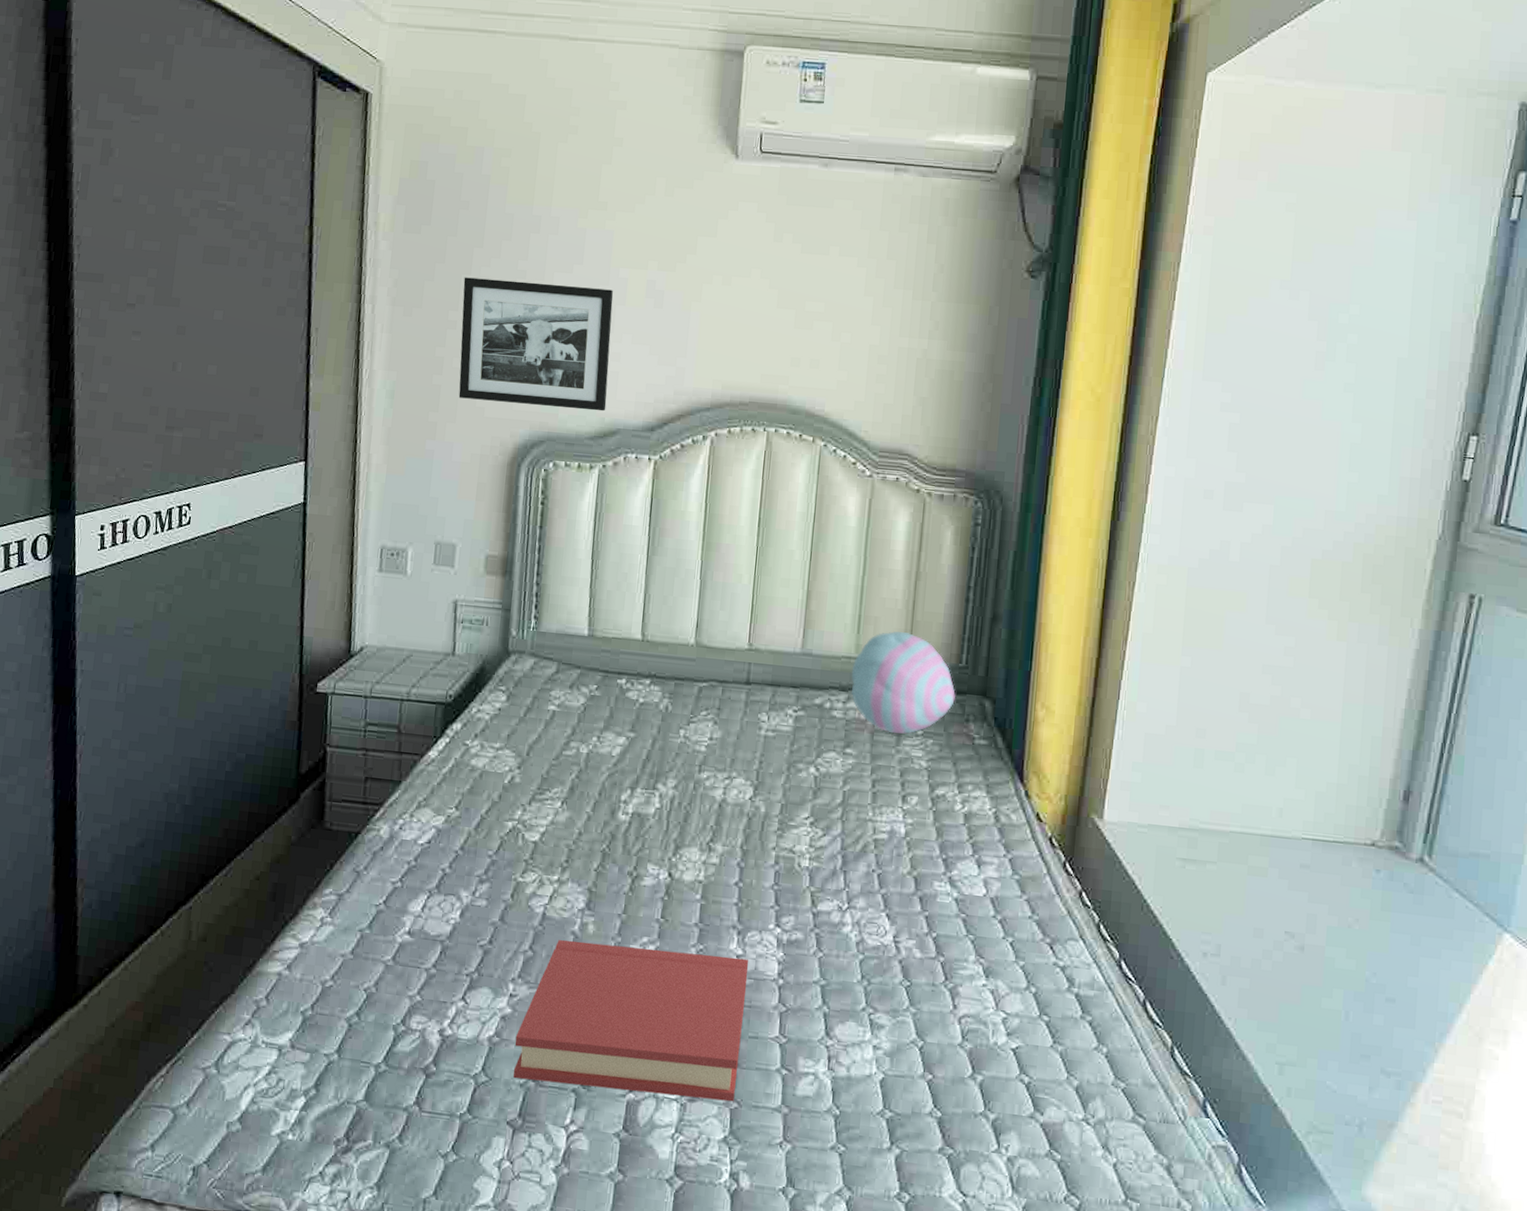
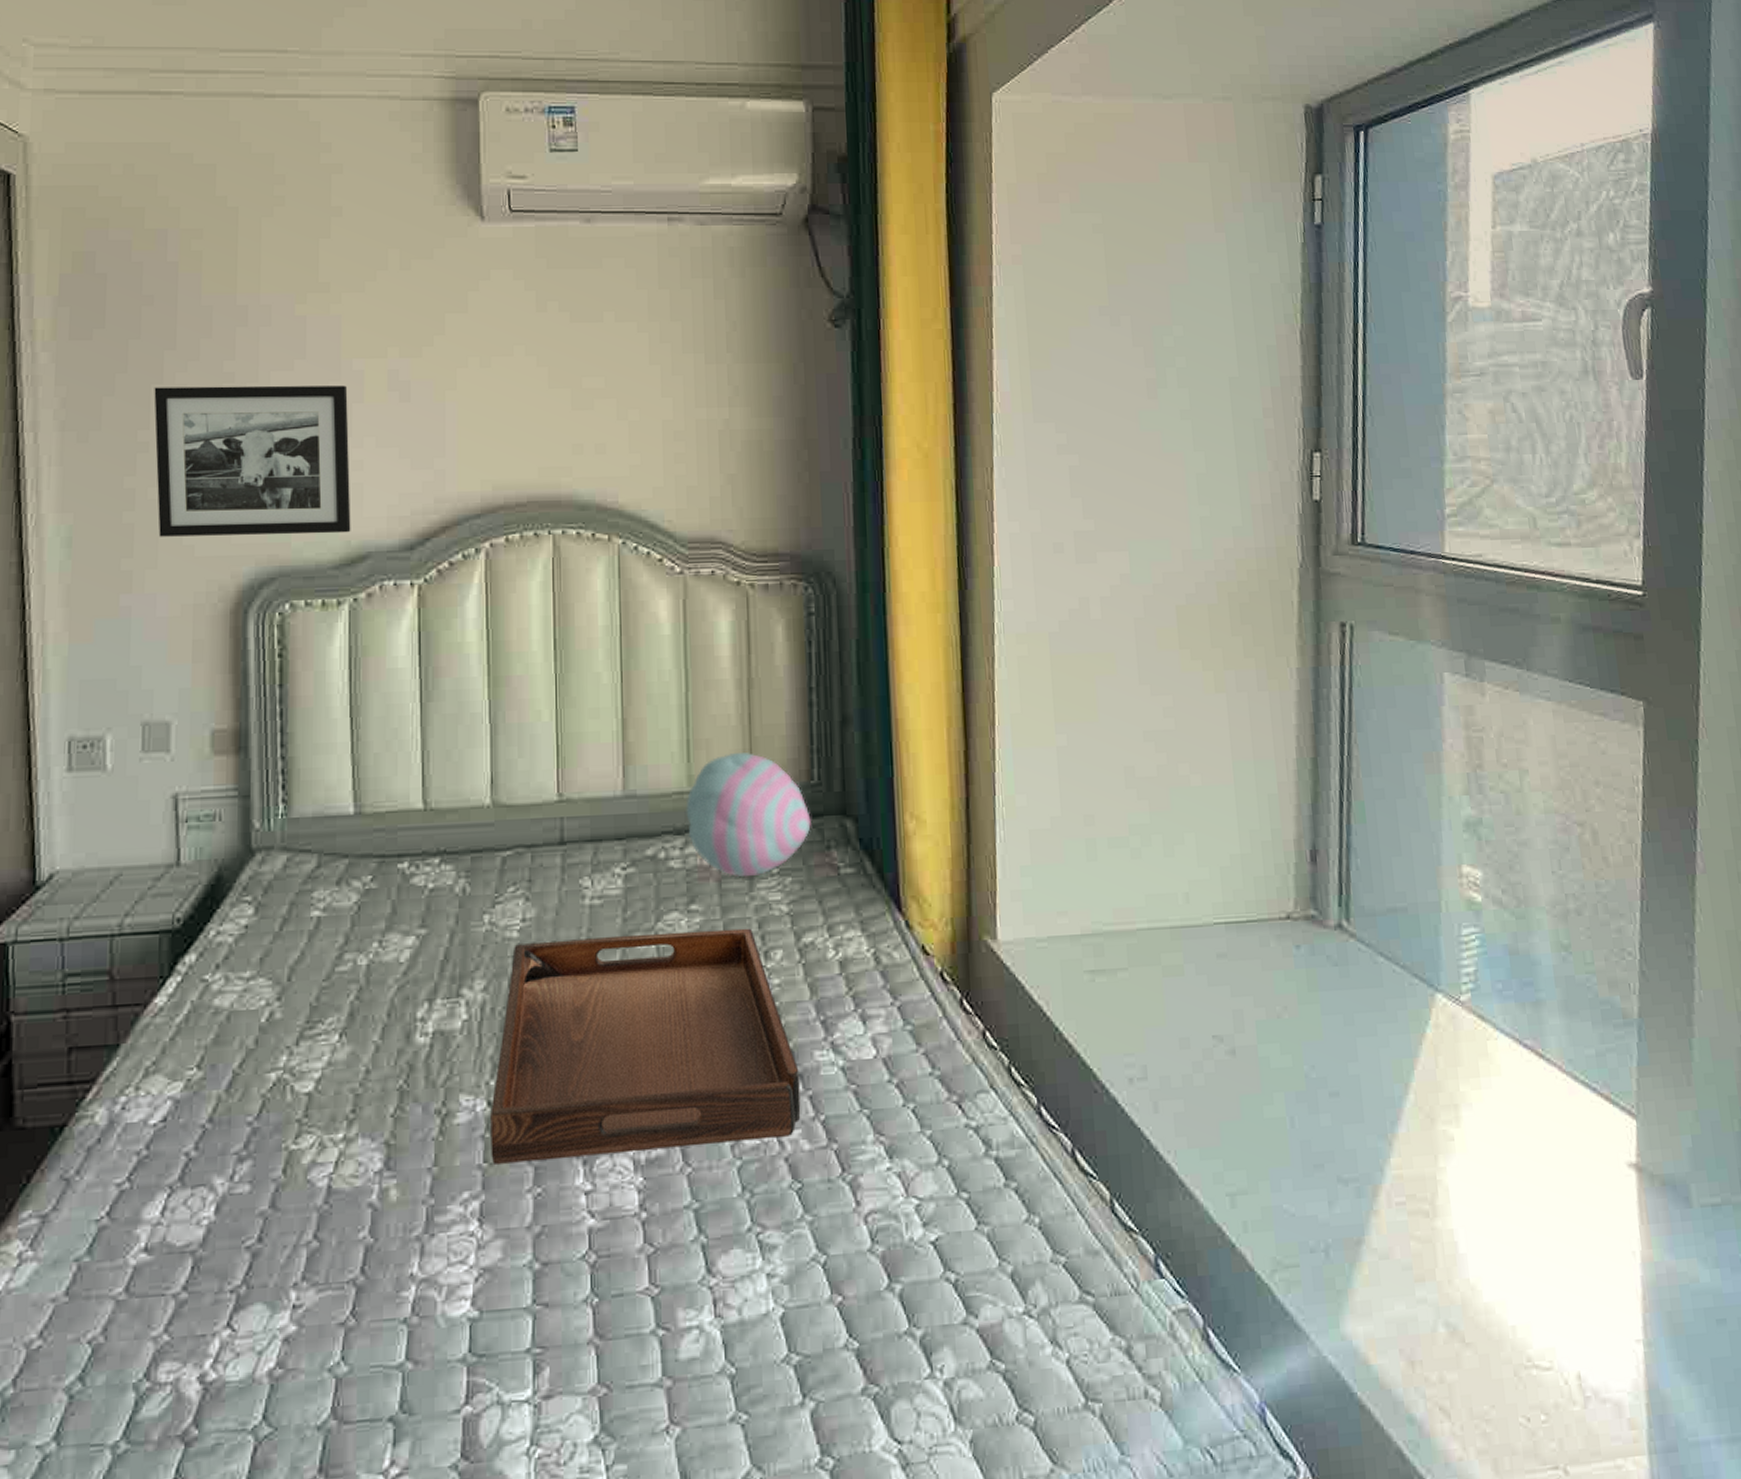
hardback book: present [513,940,749,1102] -> none [305,1194,603,1419]
serving tray: none [667,757,920,944] -> present [490,928,801,1164]

